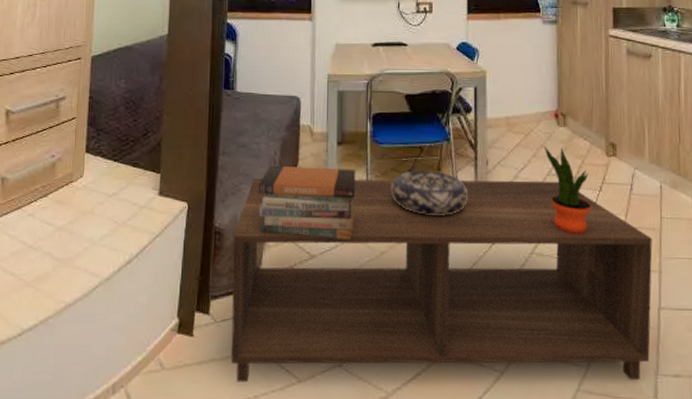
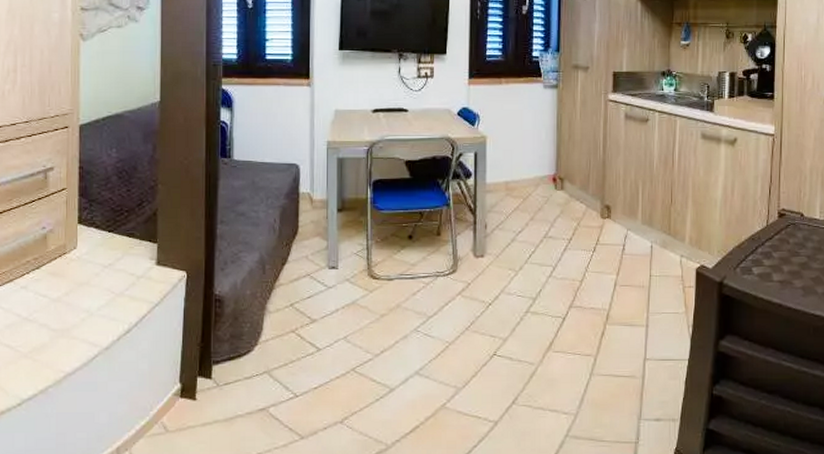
coffee table: present [231,179,653,383] -> none [234,243,641,441]
book stack: present [258,165,356,241] -> none [258,233,356,305]
decorative bowl: present [390,170,469,215] -> none [390,235,468,278]
potted plant: present [543,146,591,235] -> none [541,209,585,294]

